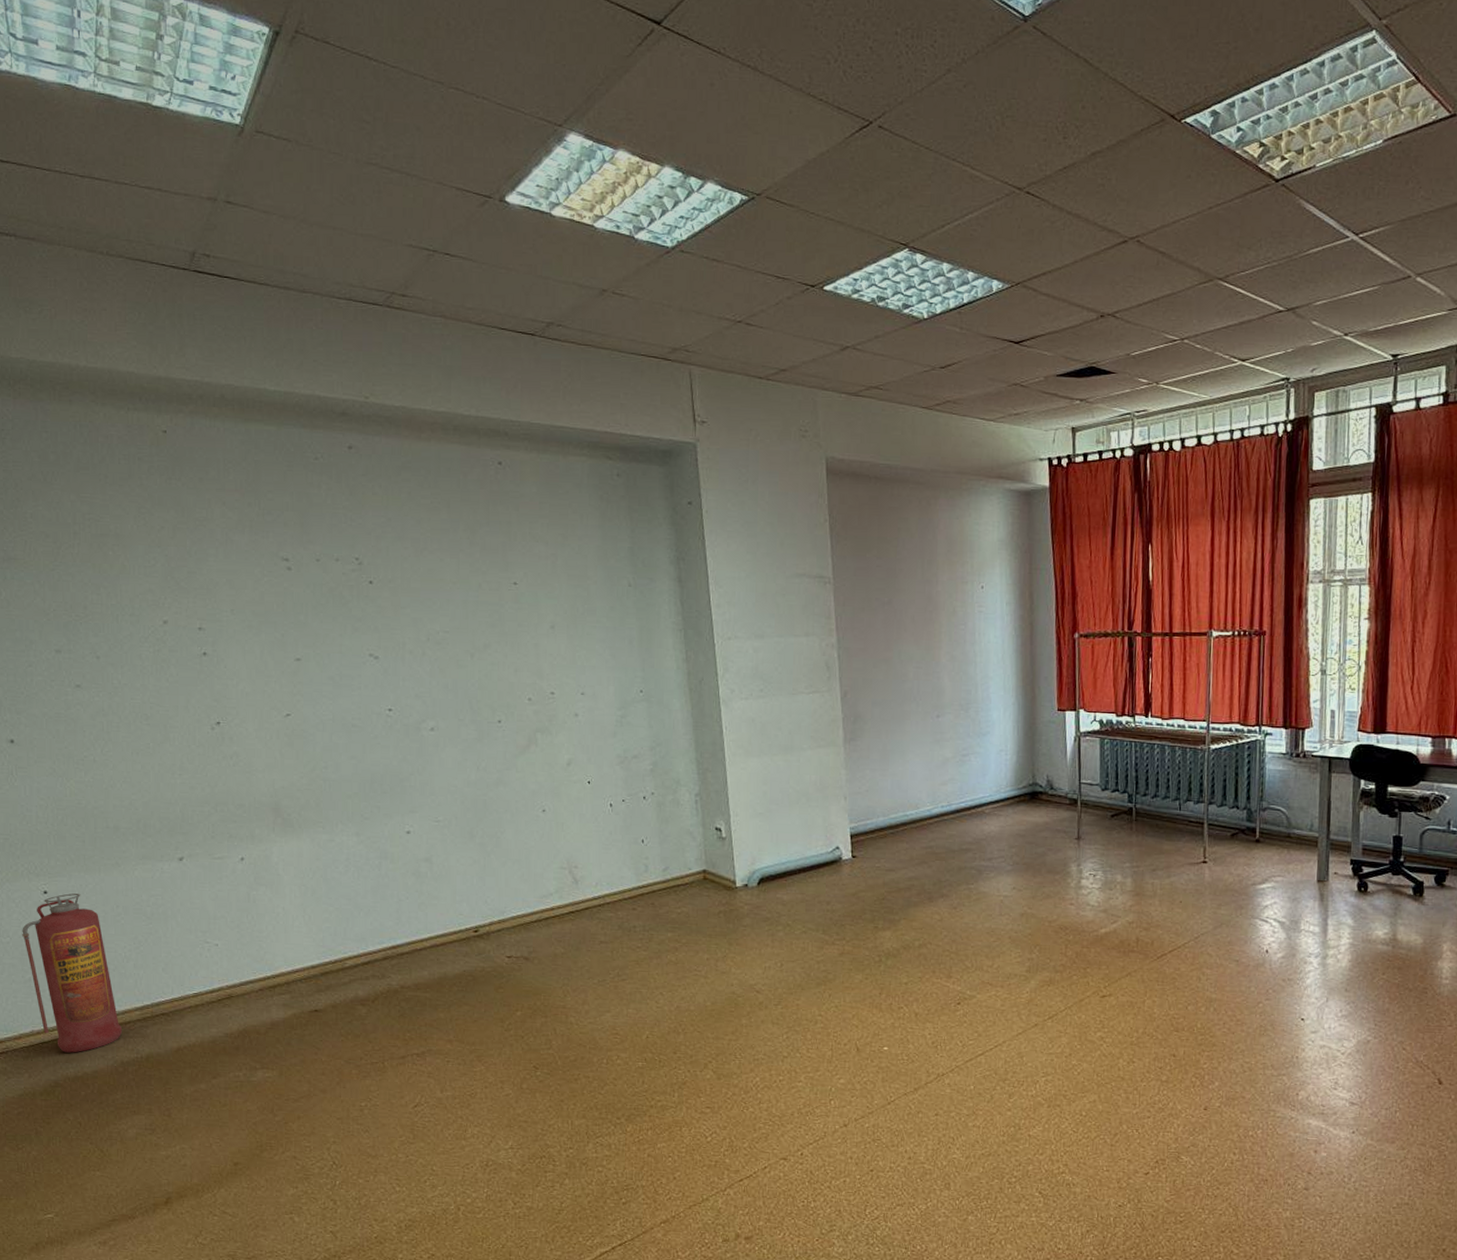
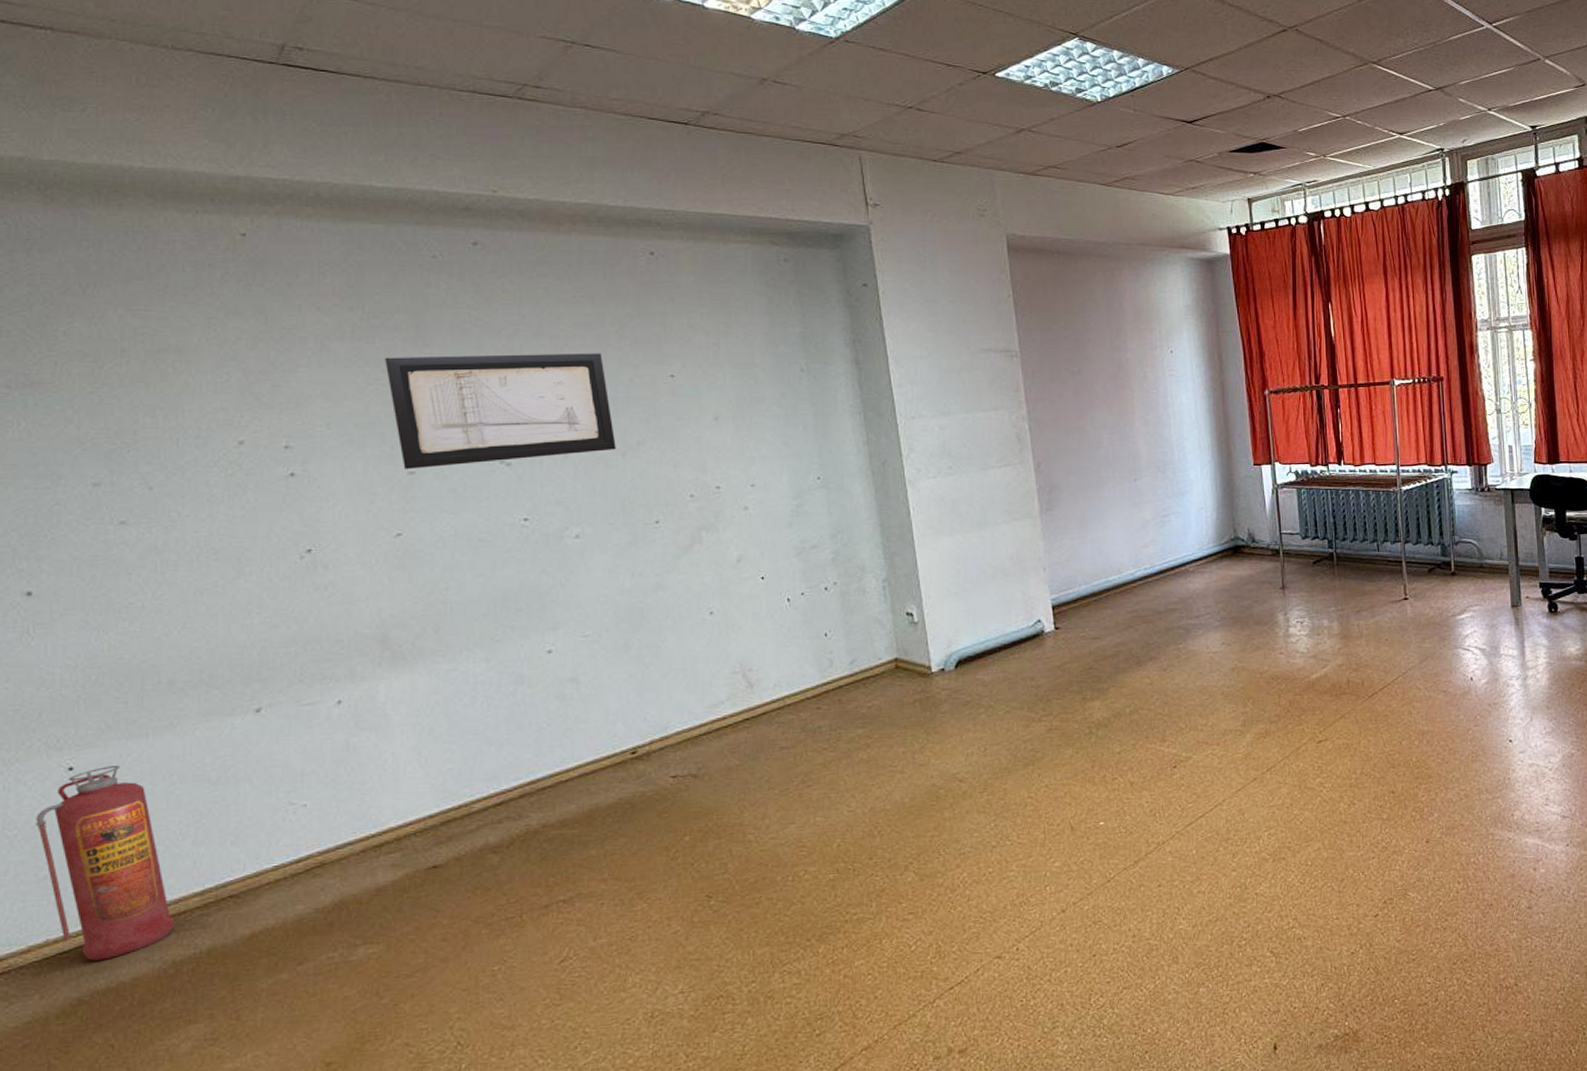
wall art: none [277,551,466,657] -> present [385,353,616,470]

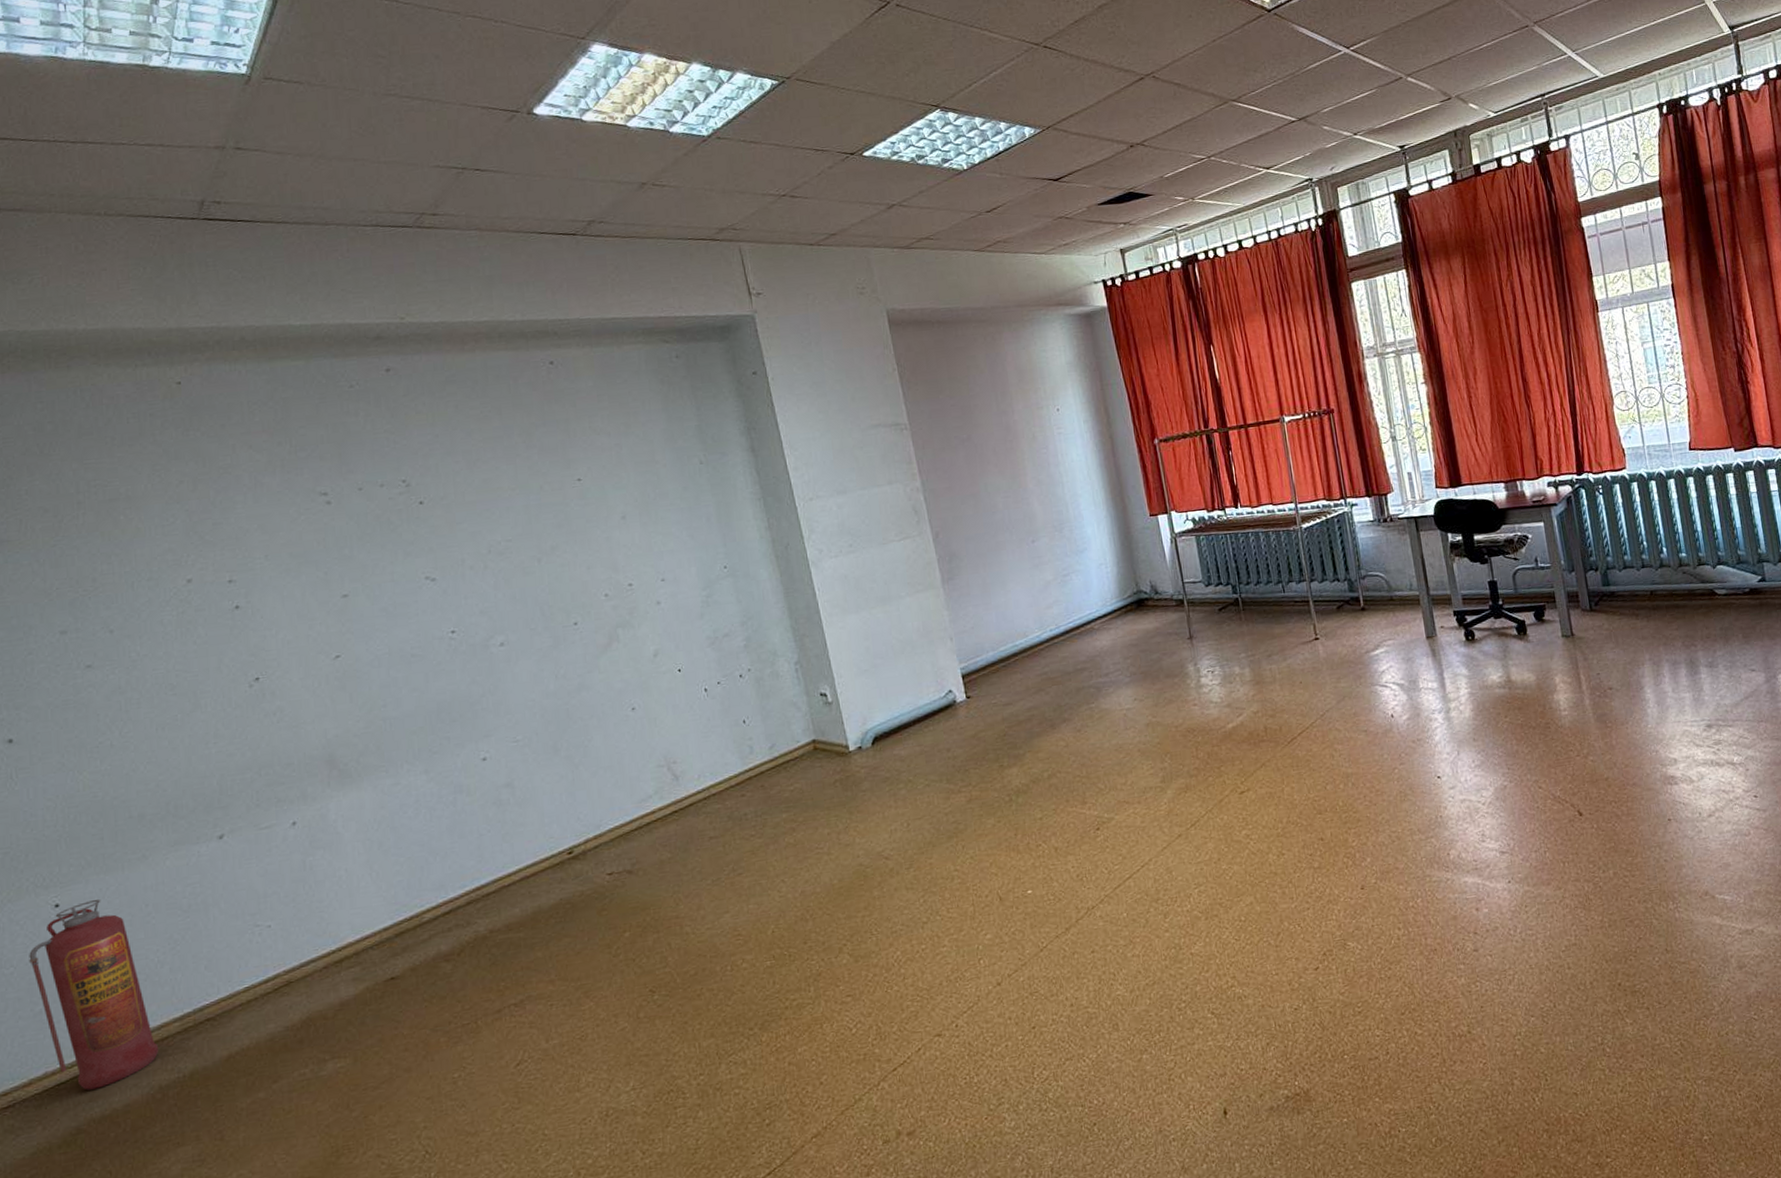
wall art: present [385,353,616,470] -> none [313,464,532,594]

